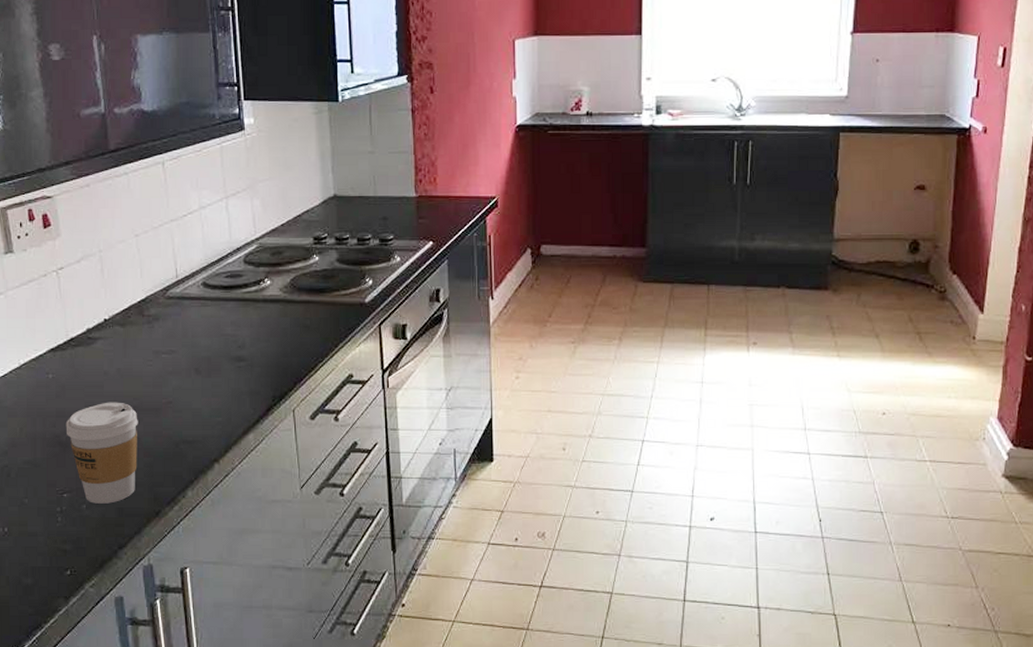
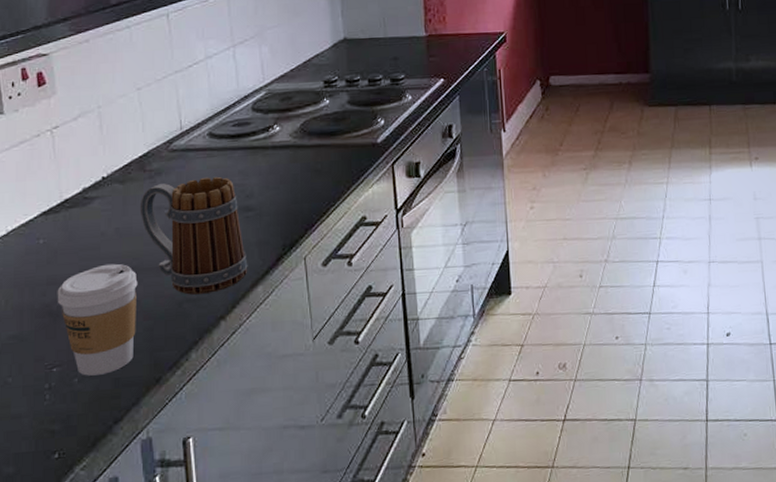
mug: none [139,325,240,437] -> present [139,176,248,295]

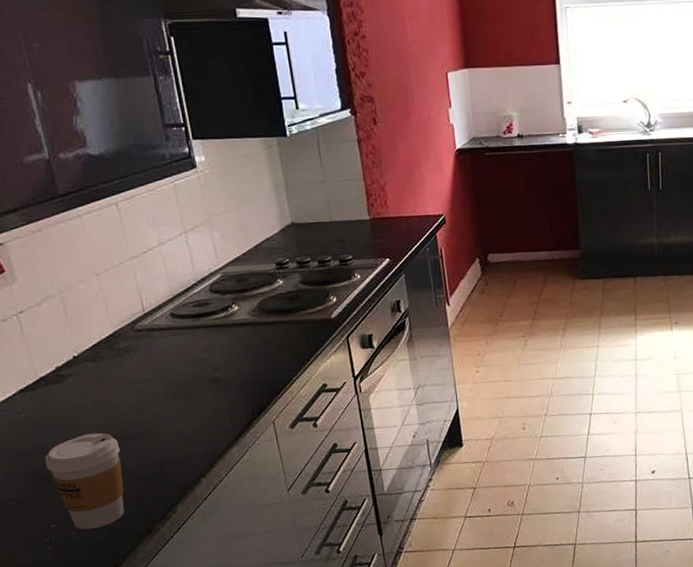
mug: present [139,176,248,295] -> none [112,352,221,458]

